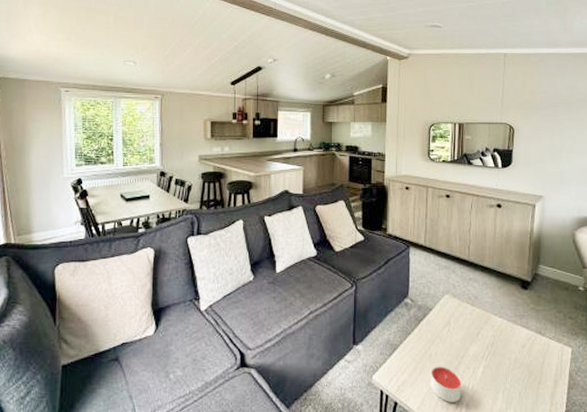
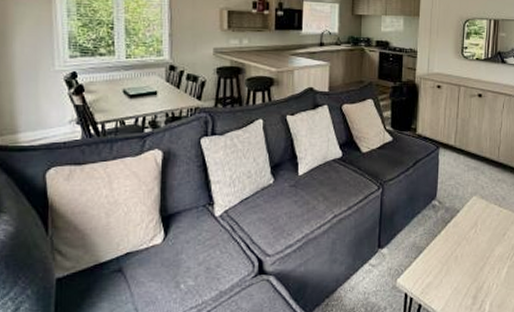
candle: present [431,366,462,402] -> none [455,267,486,303]

